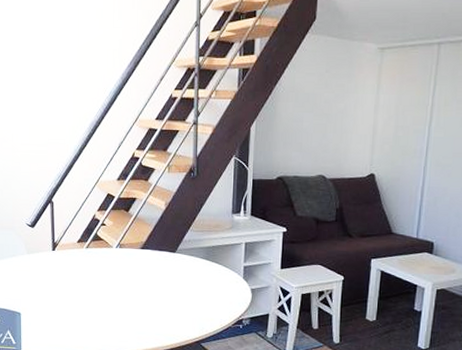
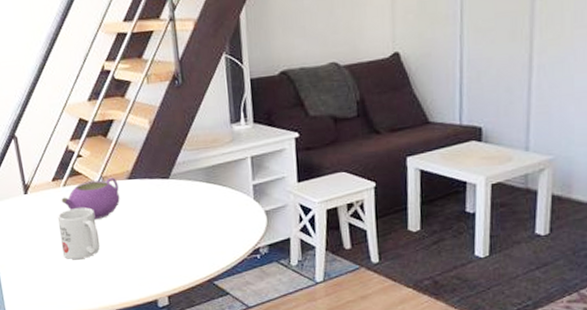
mug: none [78,267,110,311] -> present [58,207,100,259]
teapot: none [83,245,132,279] -> present [61,177,120,219]

